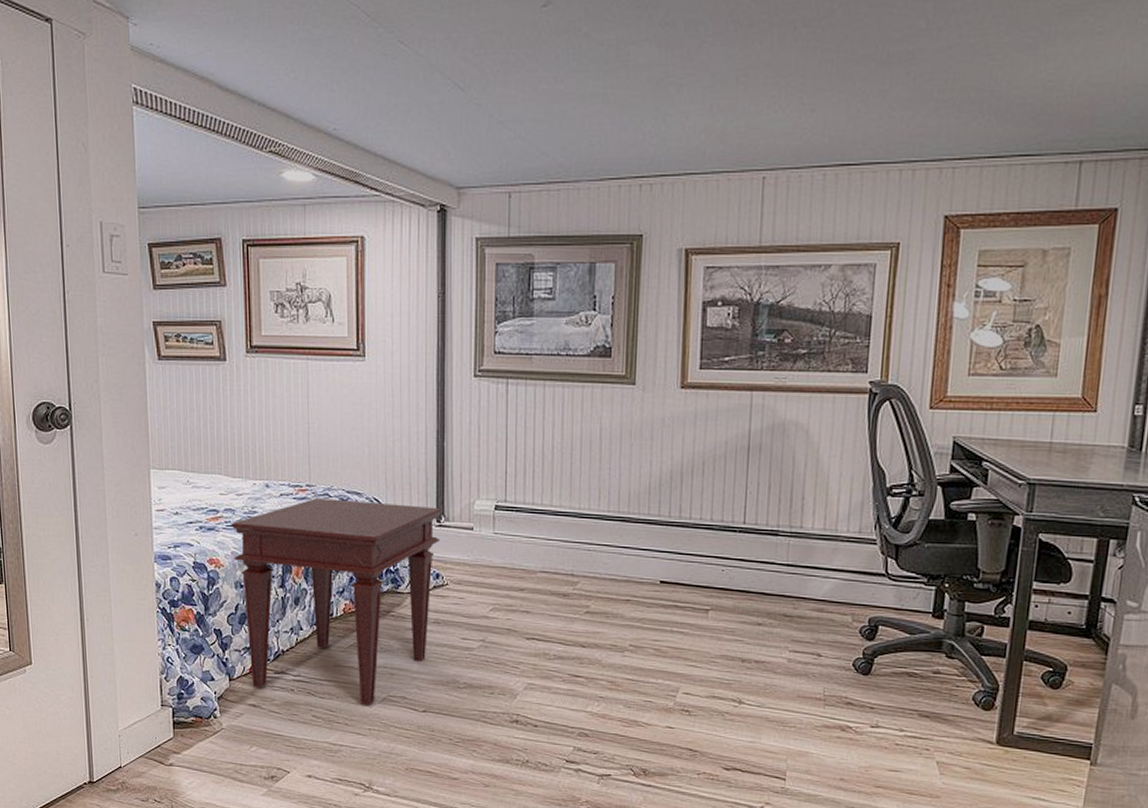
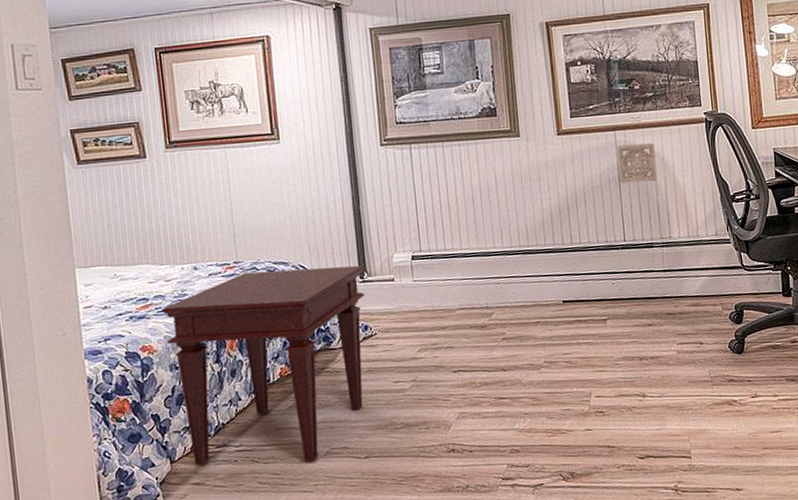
wall ornament: none [749,409,799,458] -> present [617,143,657,184]

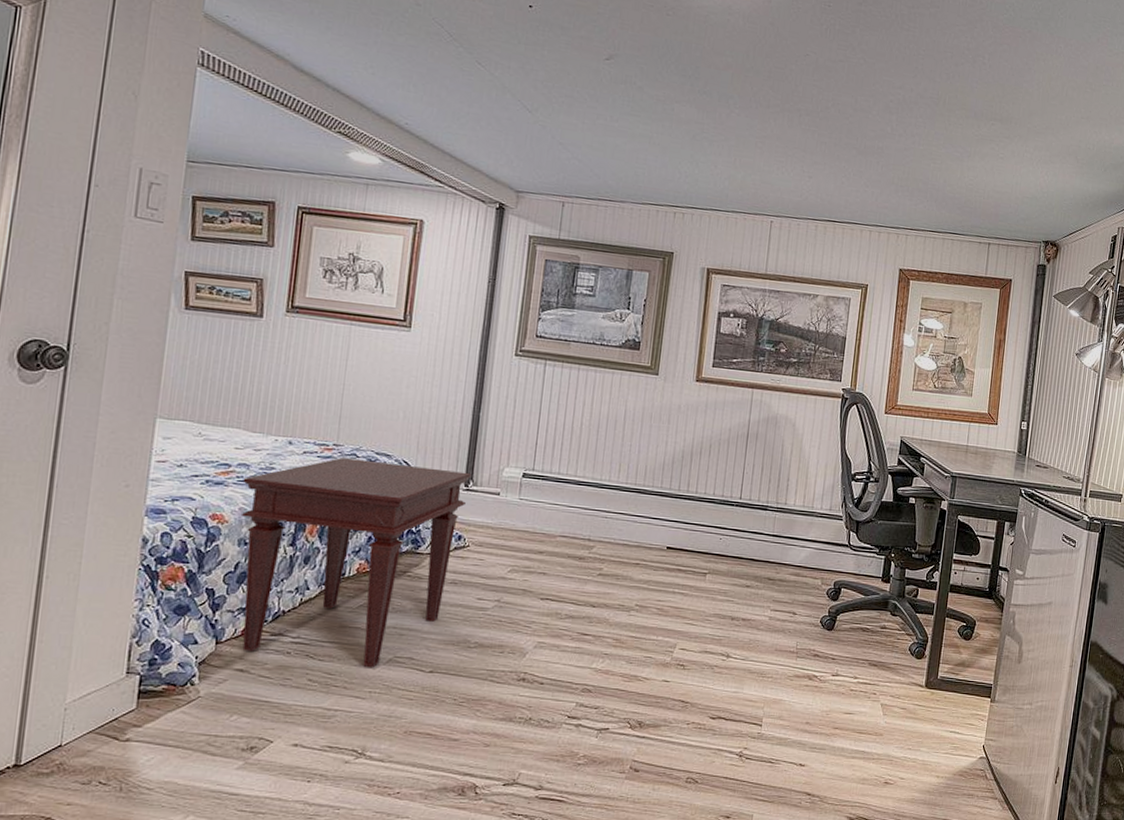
wall ornament: present [617,143,657,184] -> none [748,403,789,446]

